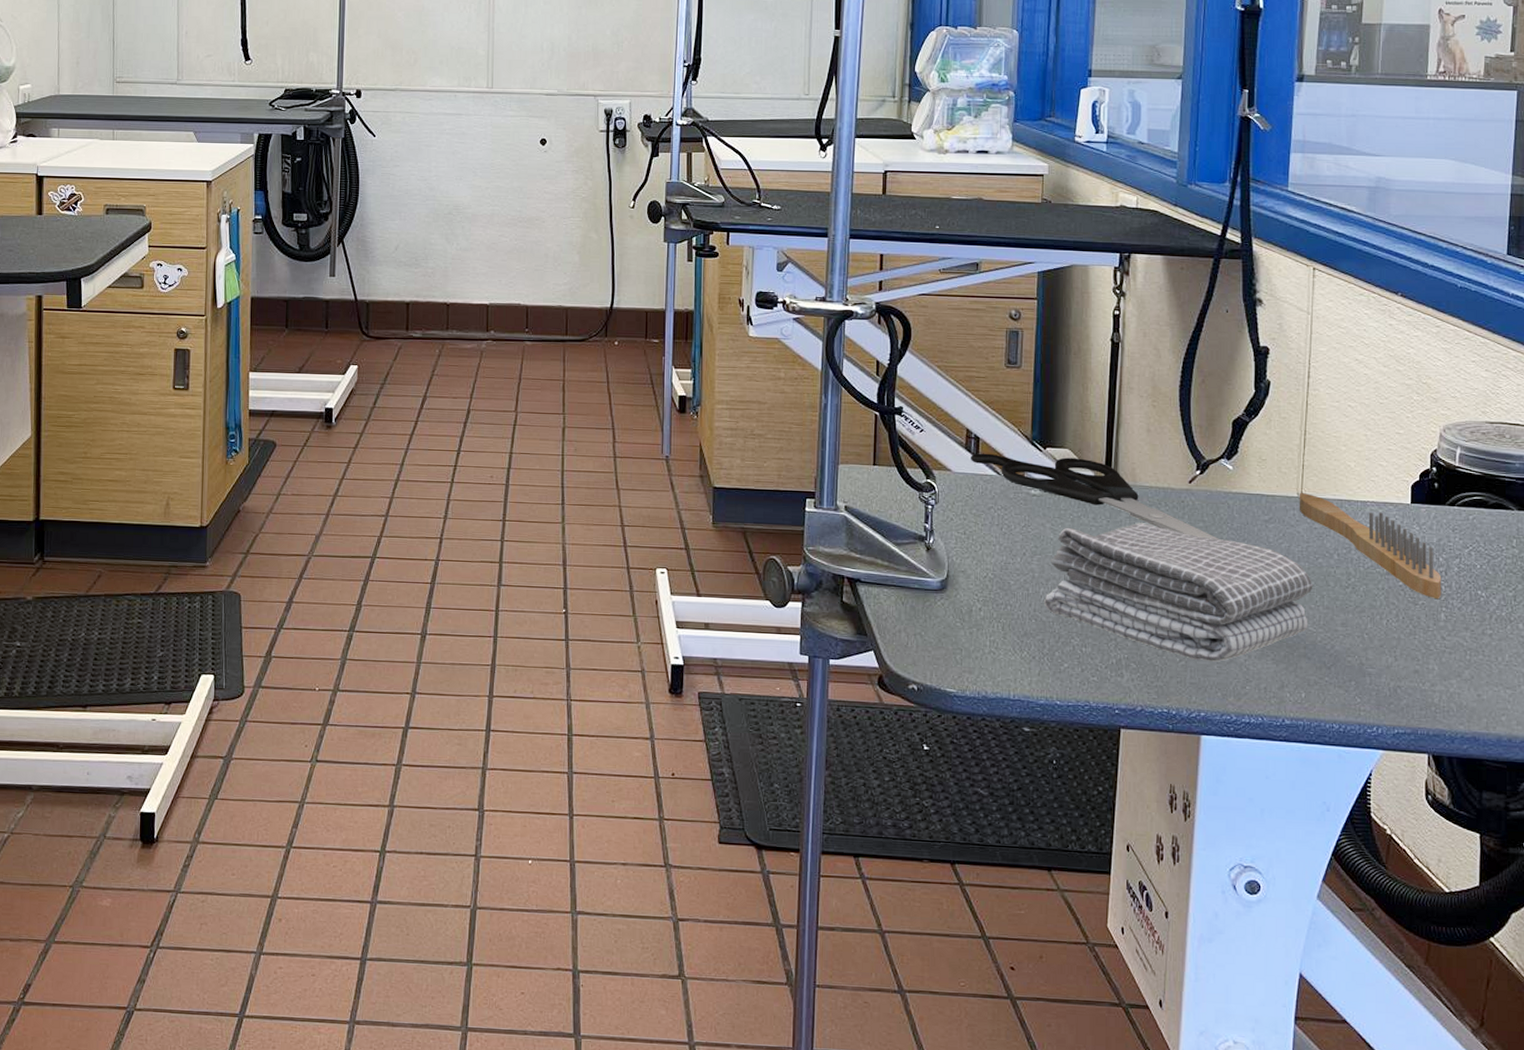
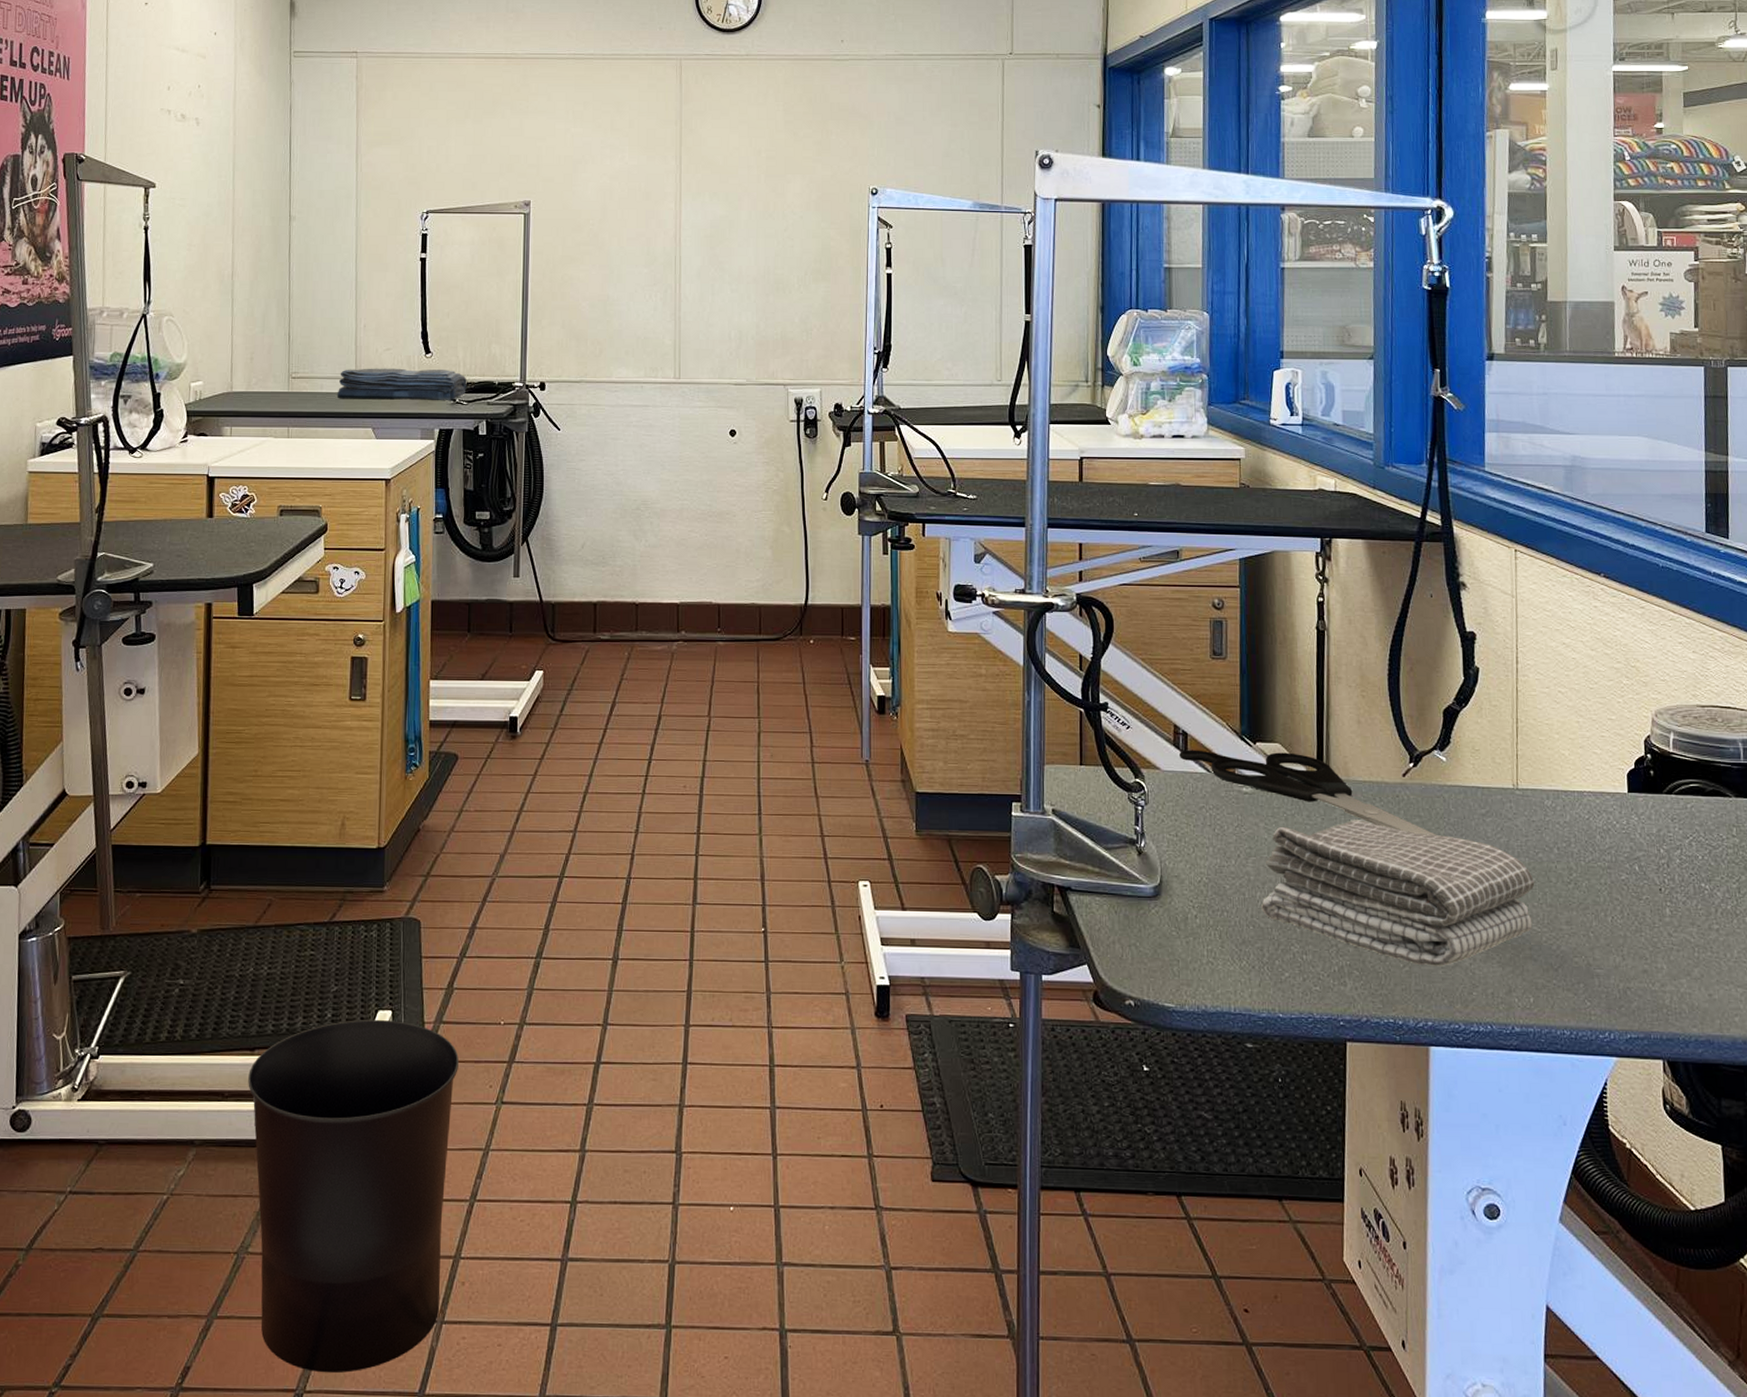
waste bin: none [81,682,276,994] -> present [248,1019,459,1373]
towel: none [159,74,285,106] -> present [336,368,467,401]
wire brush: present [1299,492,1442,600] -> none [1514,783,1665,894]

